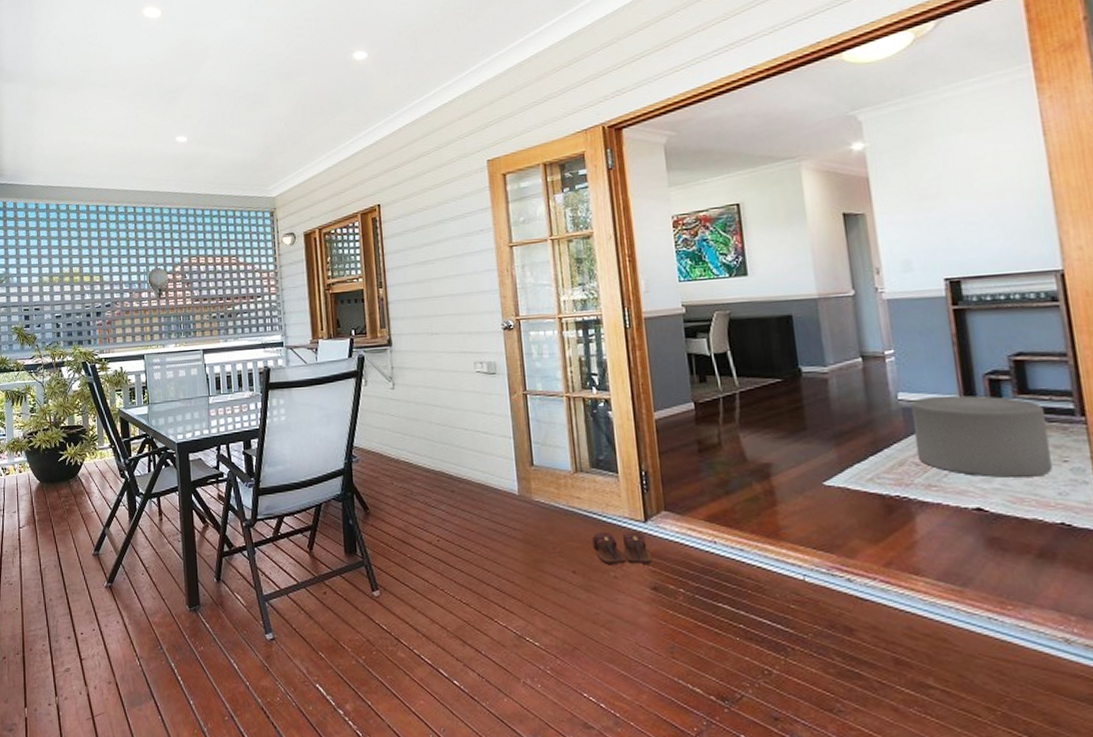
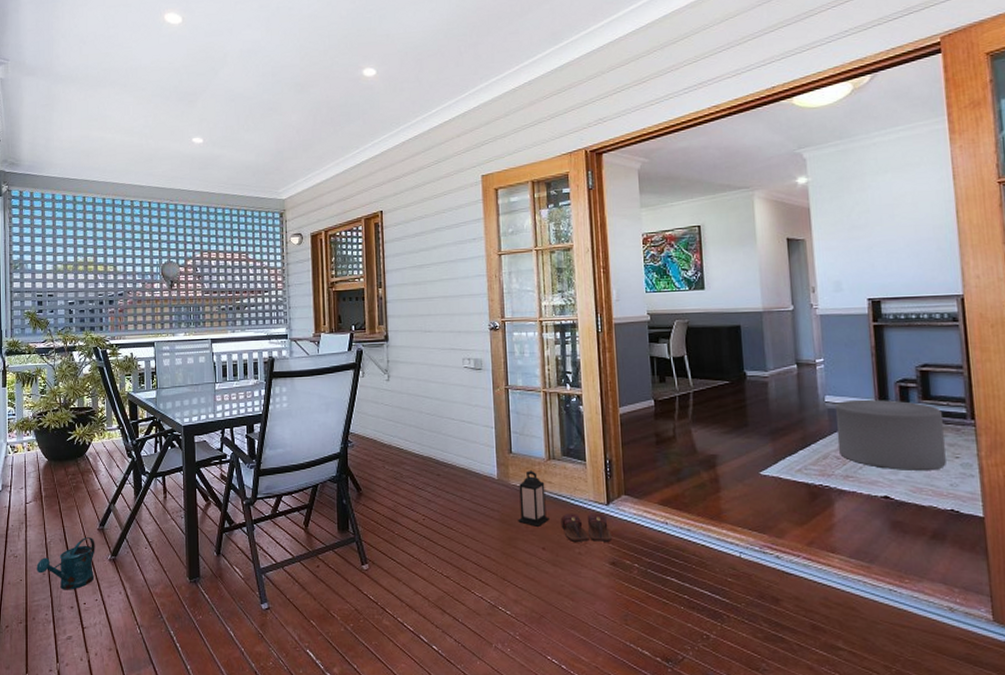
watering can: none [32,563,91,619] -> present [36,537,95,590]
lantern: none [543,485,579,547] -> present [518,471,549,527]

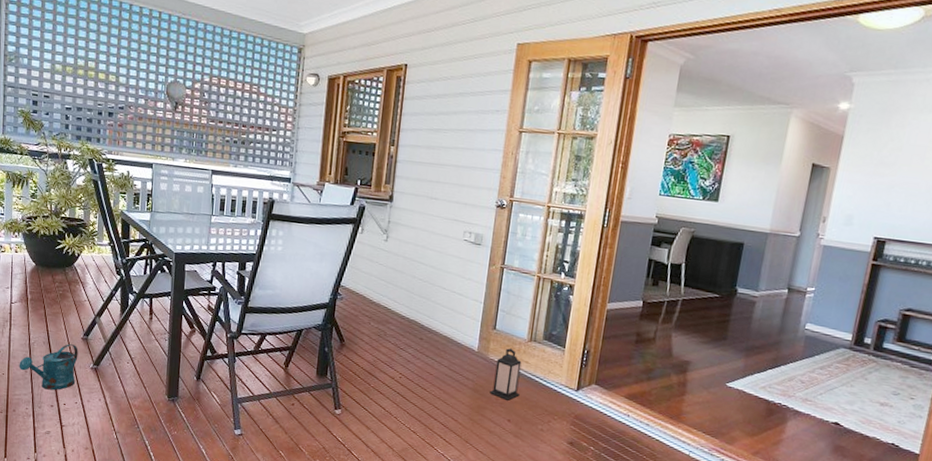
sandal: present [560,513,612,542] -> none [529,392,575,424]
pouf: present [835,399,946,470] -> none [804,330,911,407]

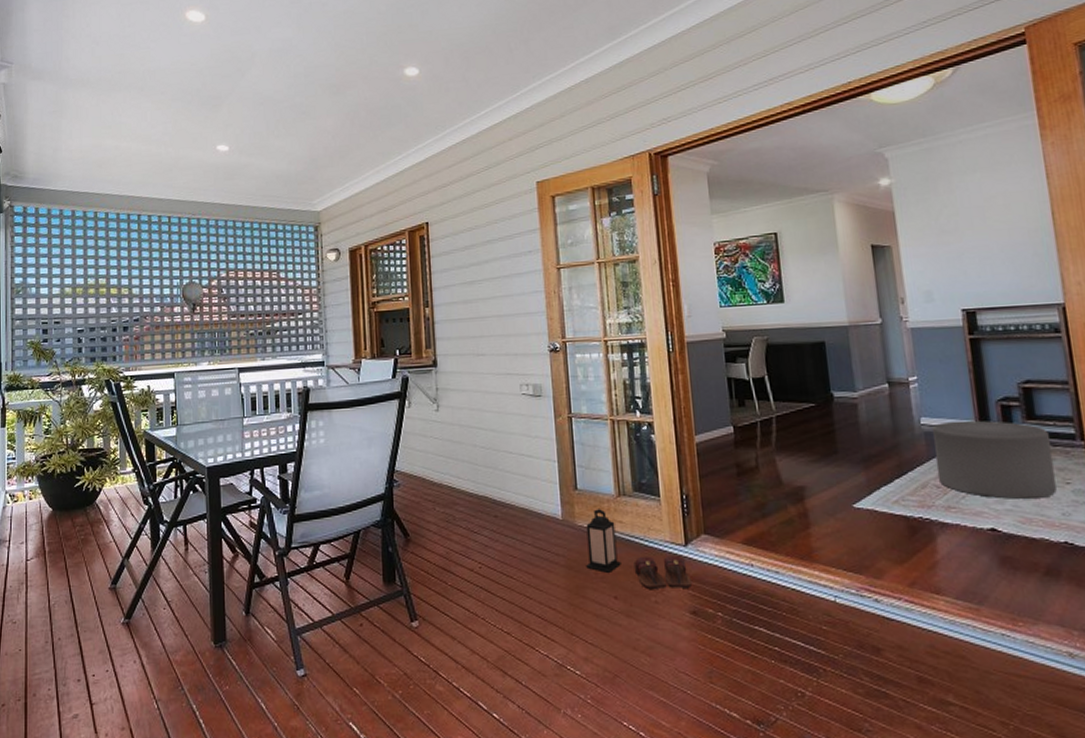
watering can: present [19,344,79,390] -> none [38,598,106,660]
sandal: none [529,392,575,424] -> present [633,555,692,589]
pouf: none [804,330,911,407] -> present [932,420,1057,499]

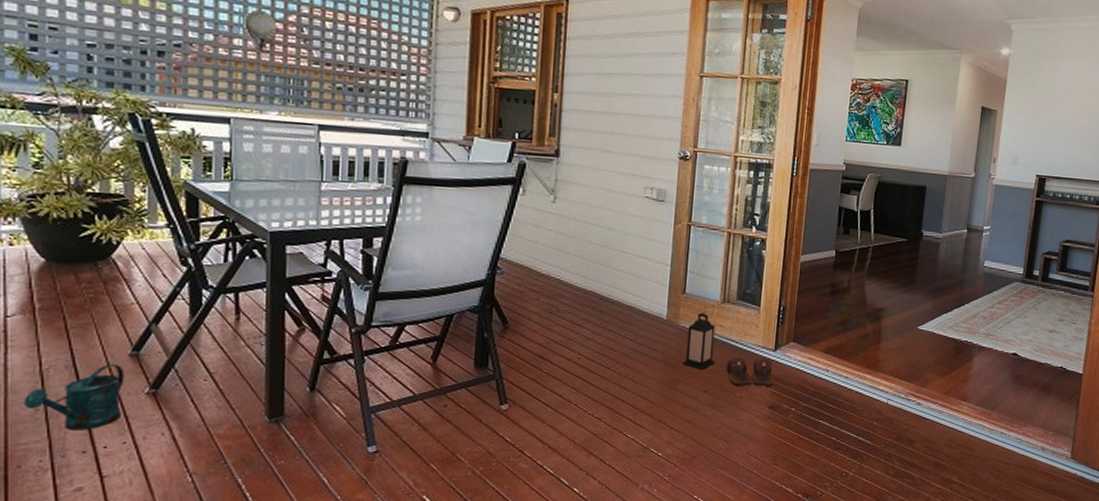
watering can: none [38,598,106,660] -> present [24,364,125,431]
pouf: present [932,420,1057,499] -> none [985,266,1071,333]

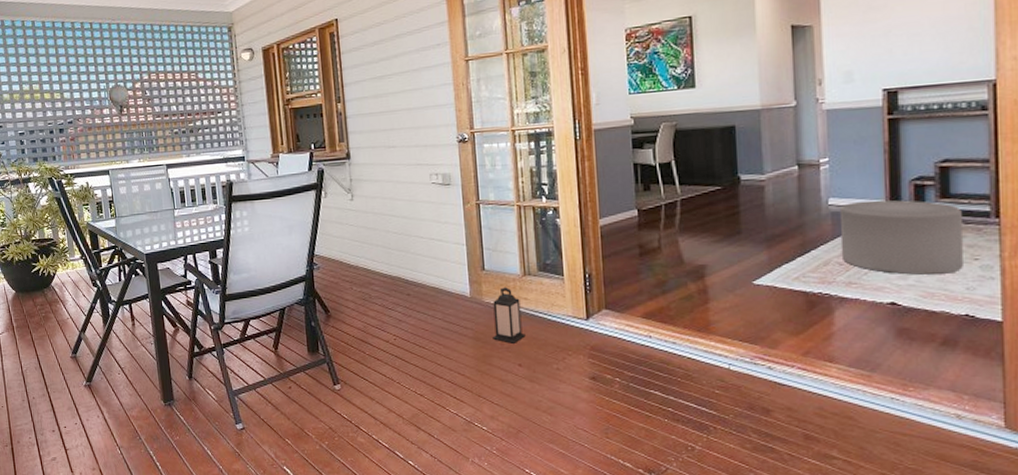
watering can: present [24,364,125,431] -> none [15,365,71,415]
sandal: present [726,357,774,386] -> none [537,328,592,358]
pouf: none [985,266,1071,333] -> present [839,200,963,275]

